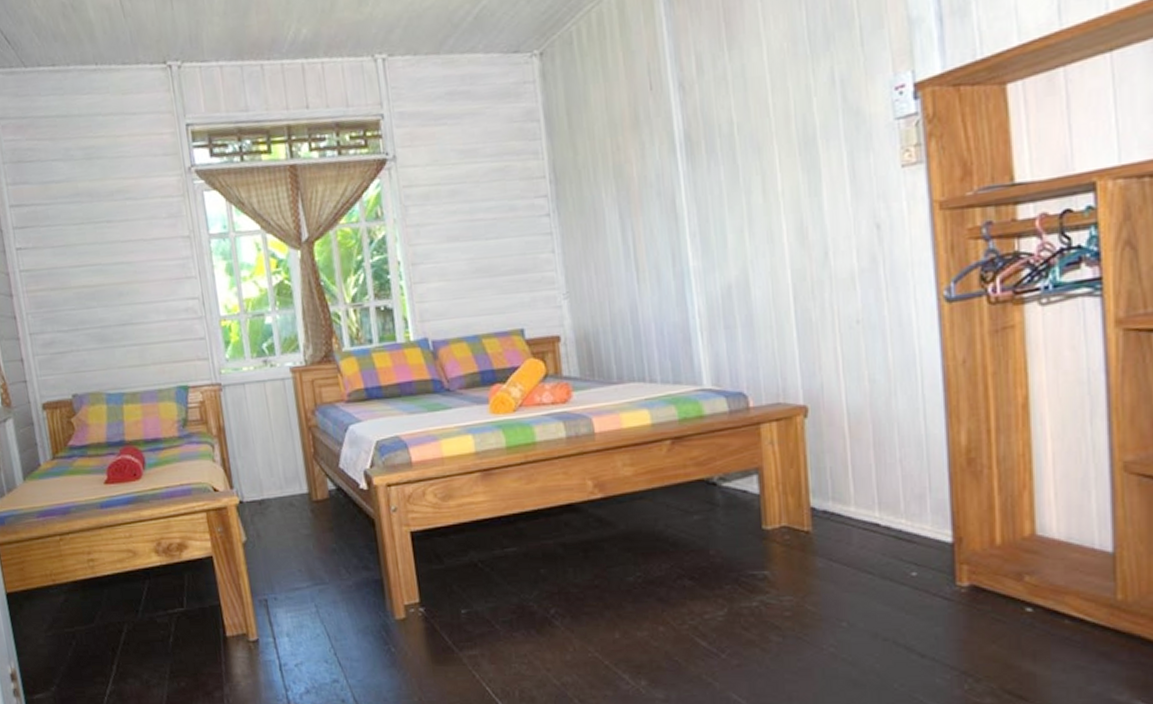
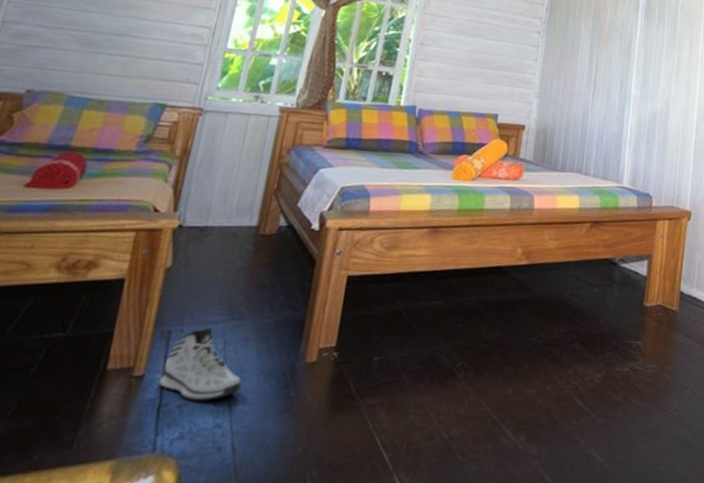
sneaker: none [272,593,344,661] -> present [158,327,242,402]

